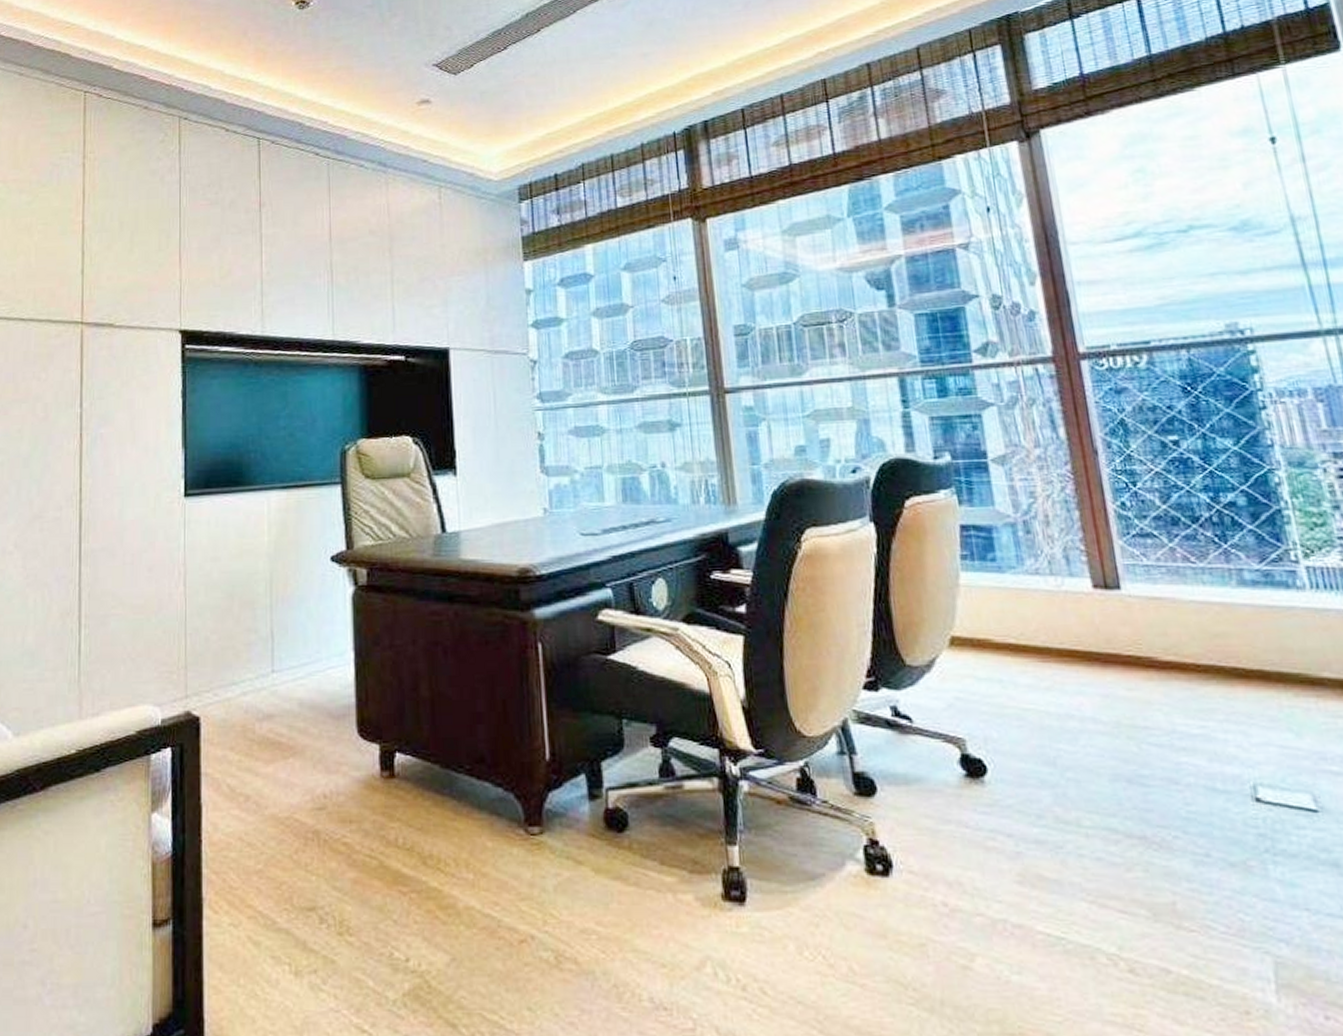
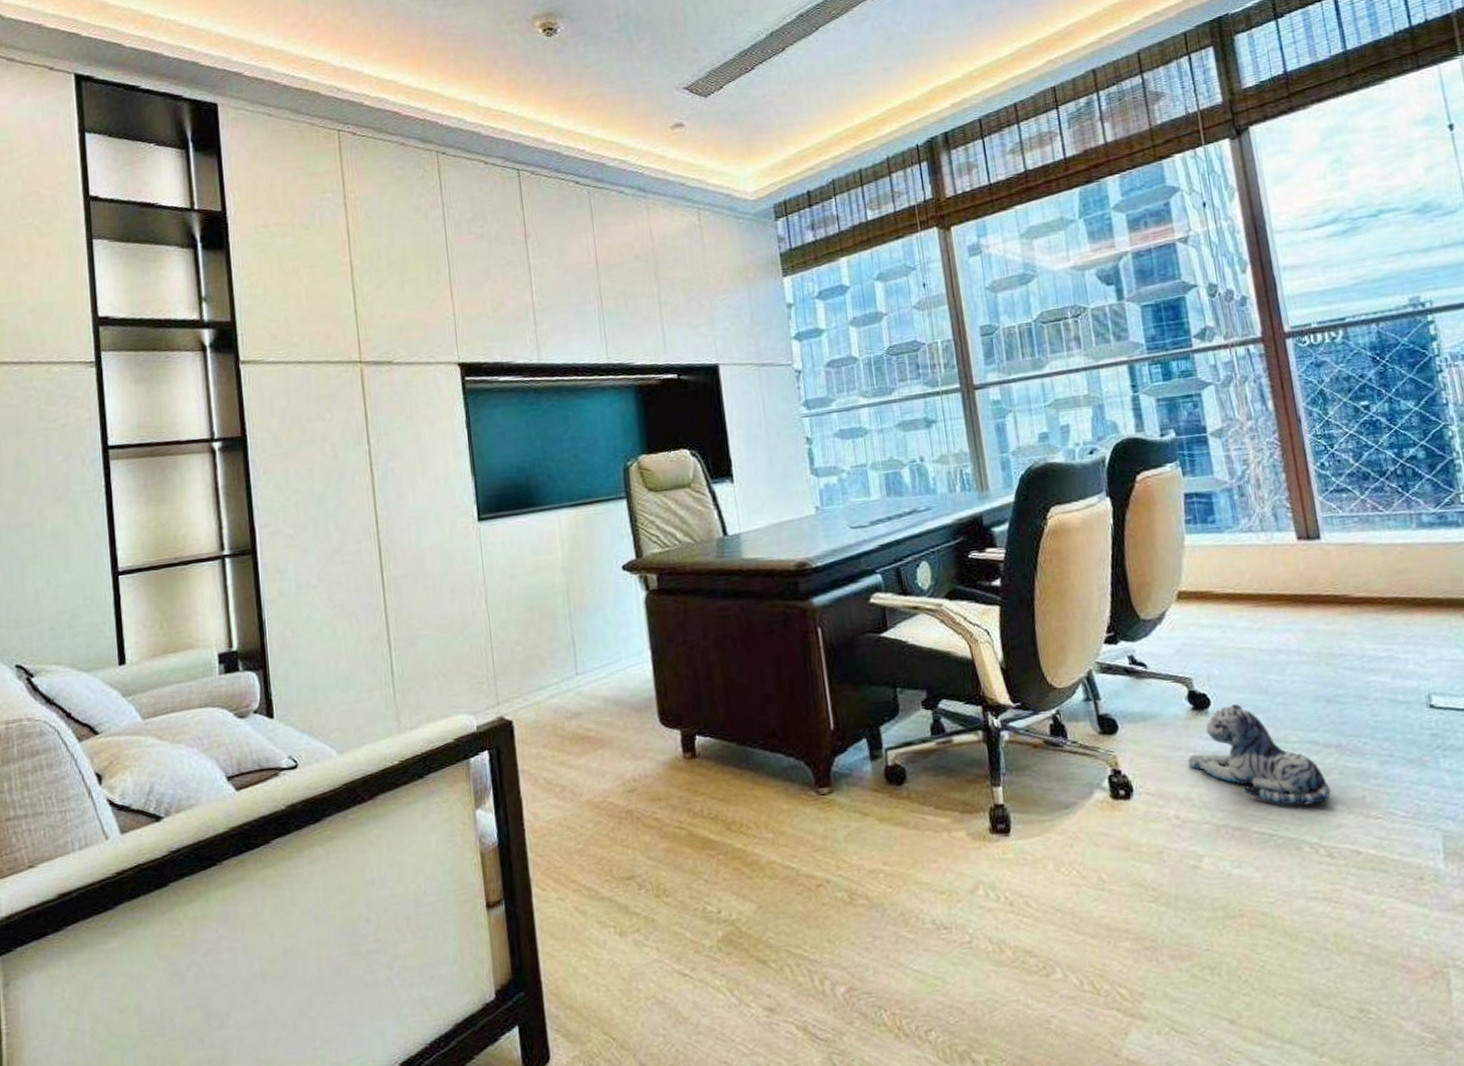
plush toy: none [958,775,1133,906] -> present [1187,704,1331,806]

